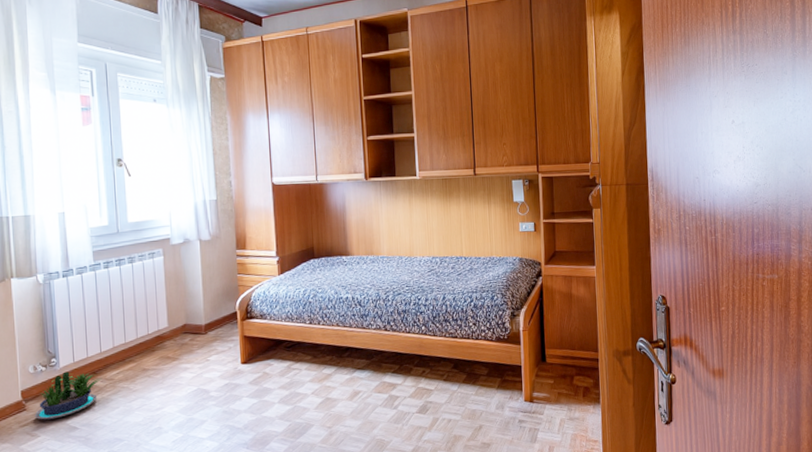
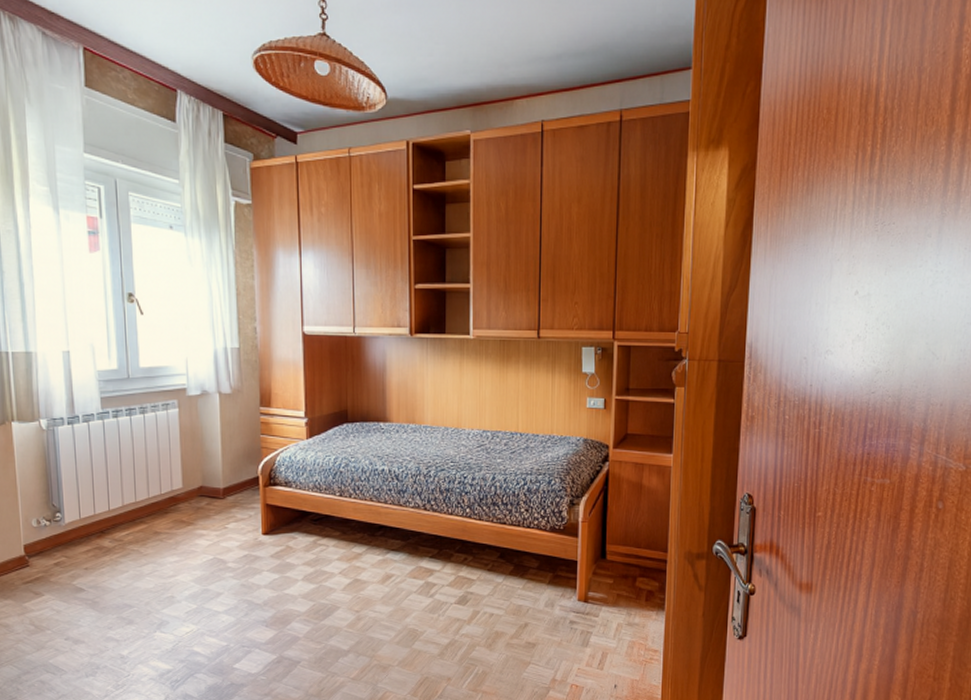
potted plant: present [34,371,103,420] -> none [38,528,111,578]

